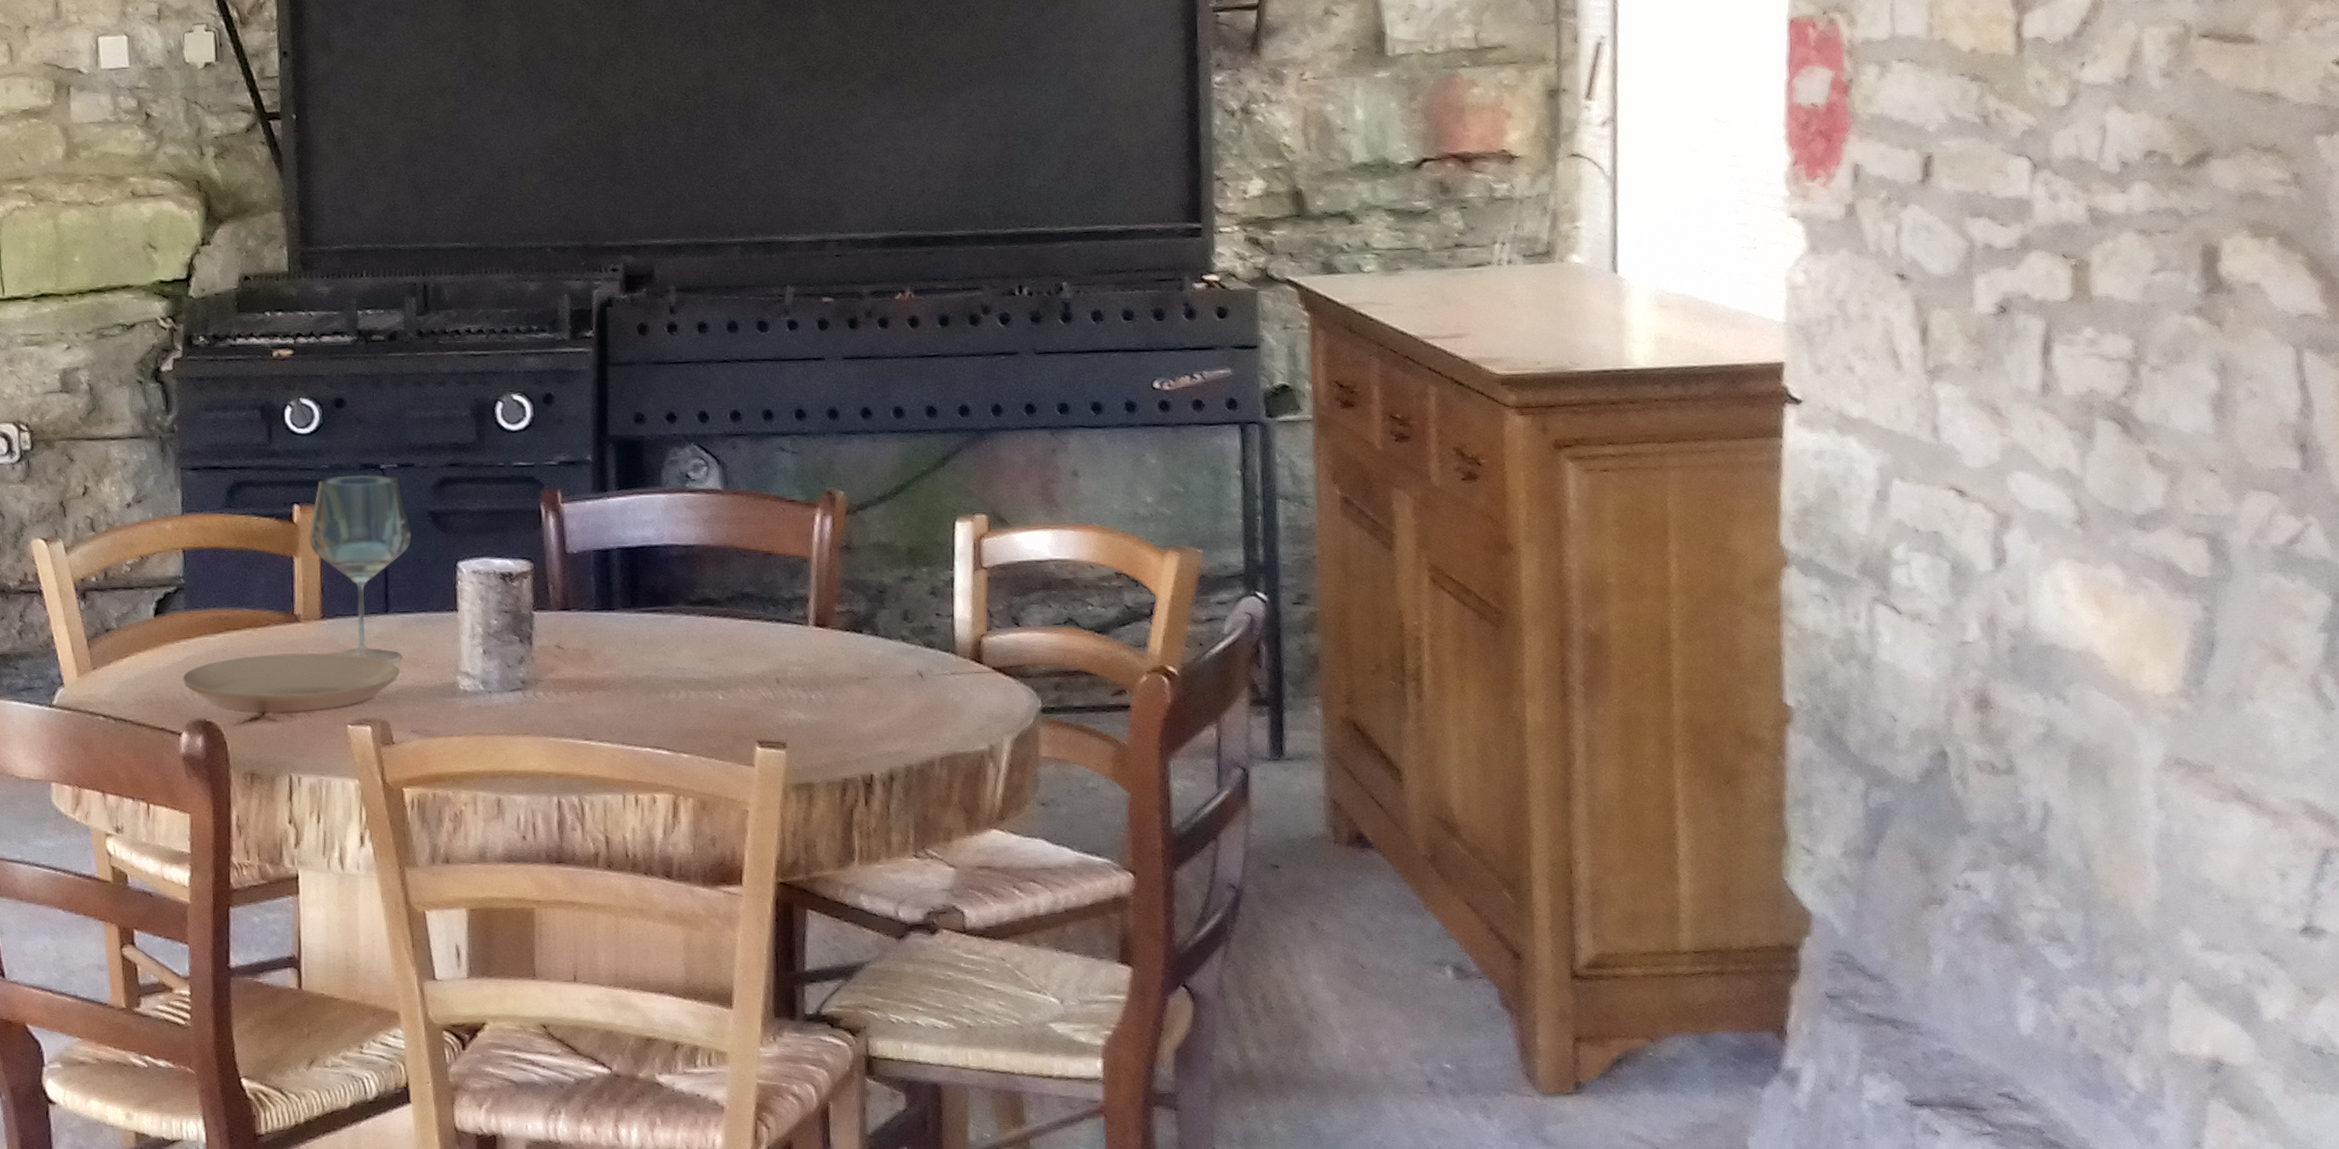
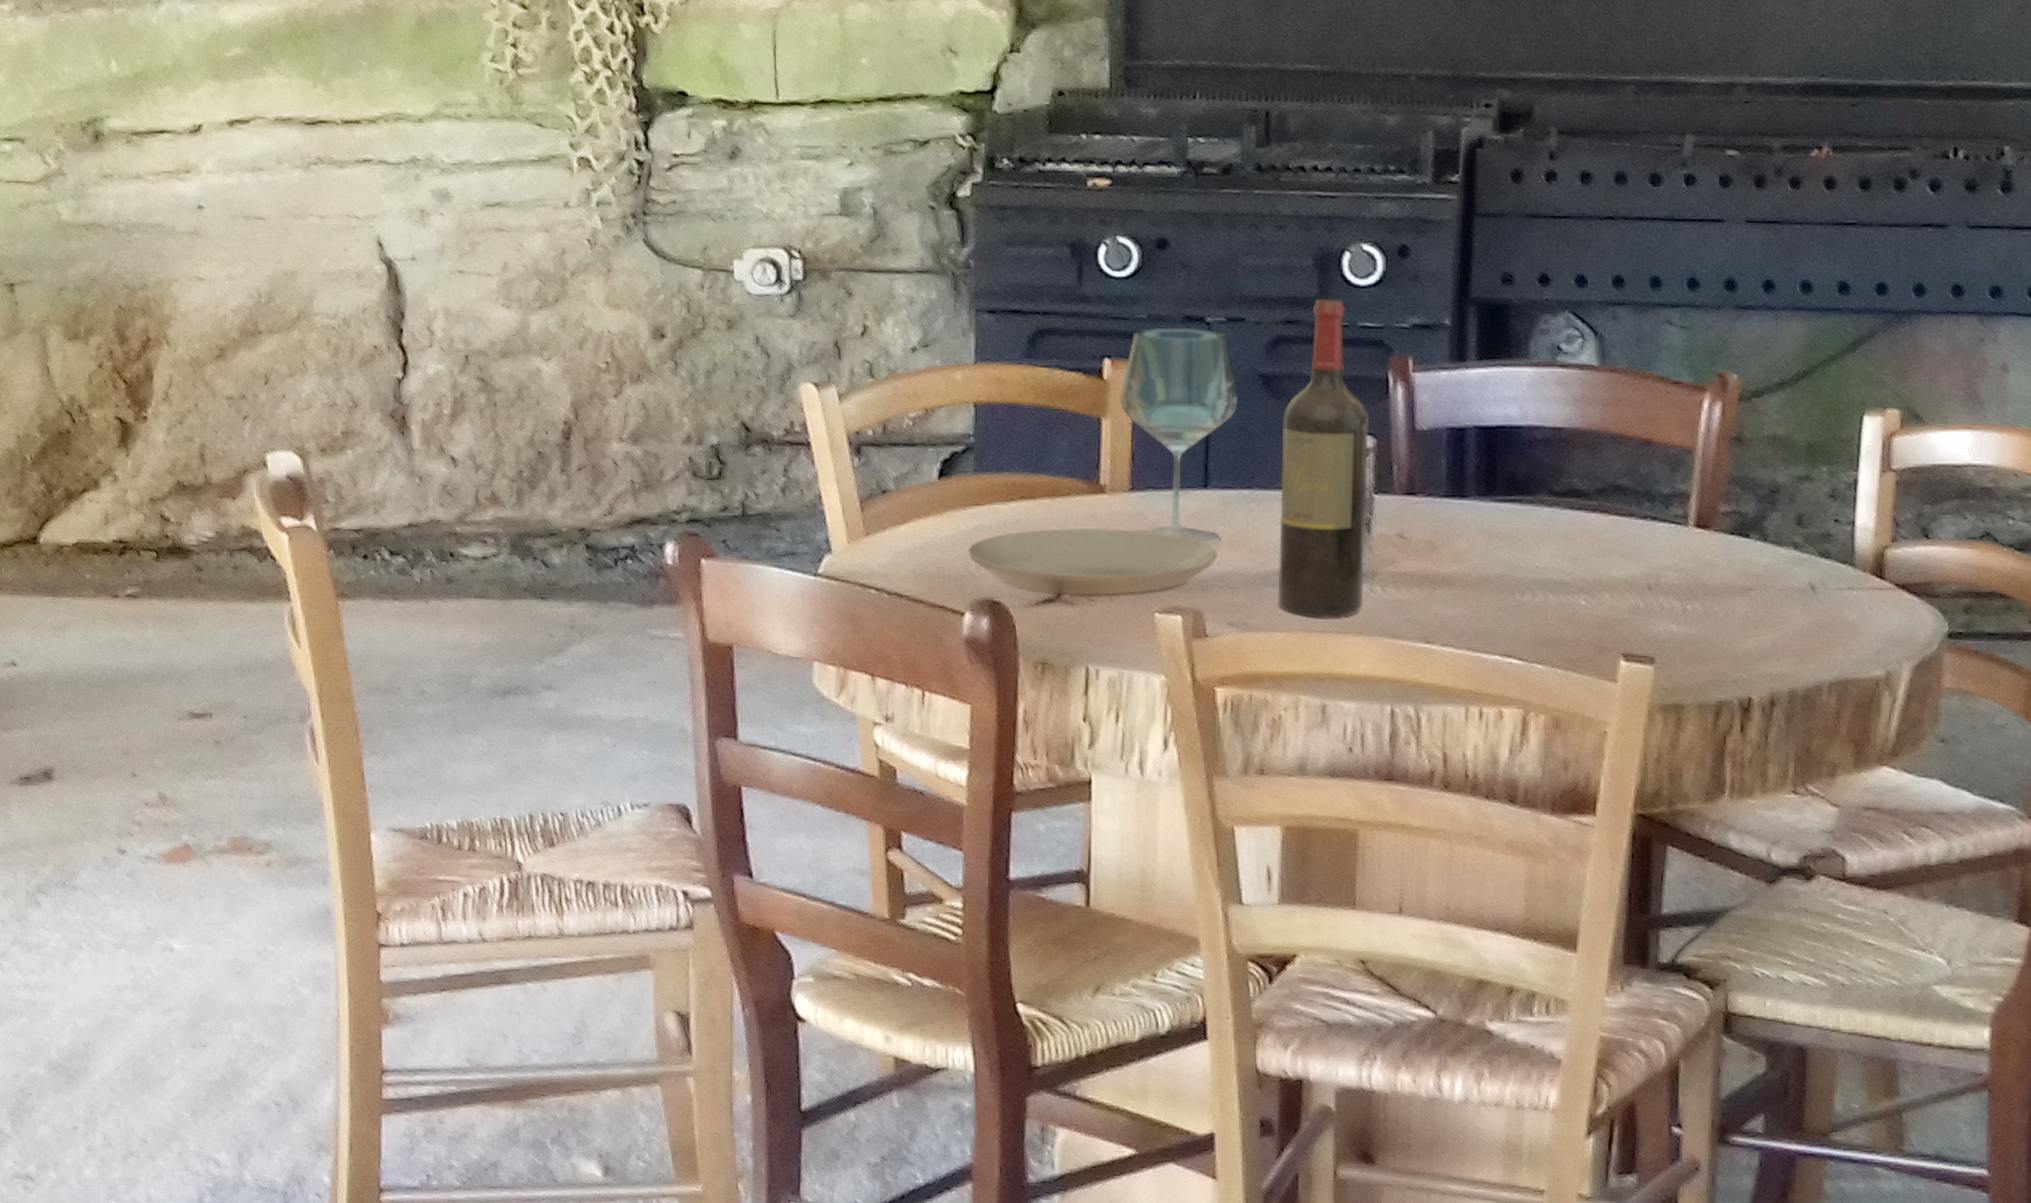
wine bottle: none [450,443,529,722] -> present [1277,299,1370,618]

